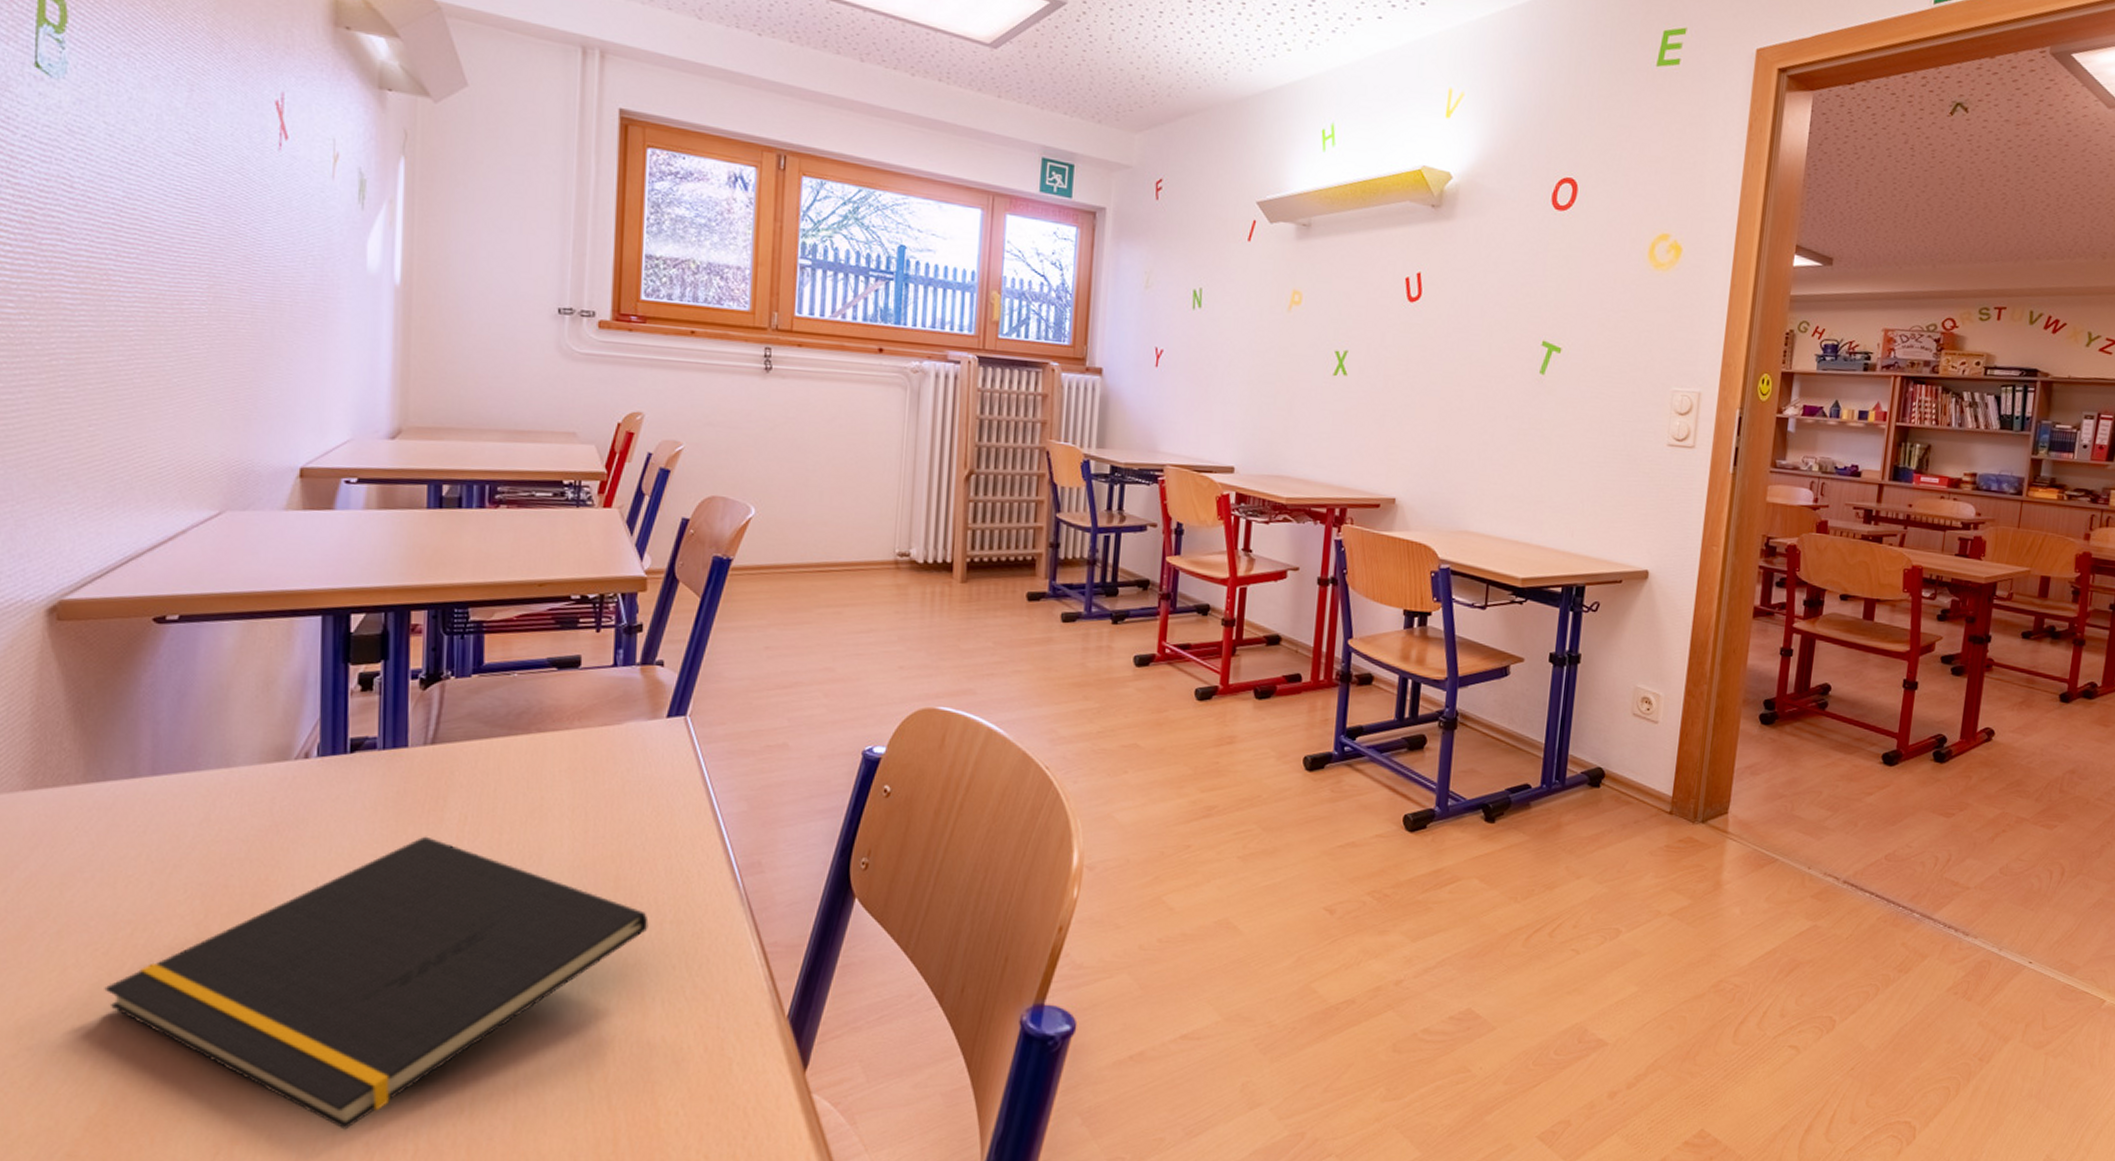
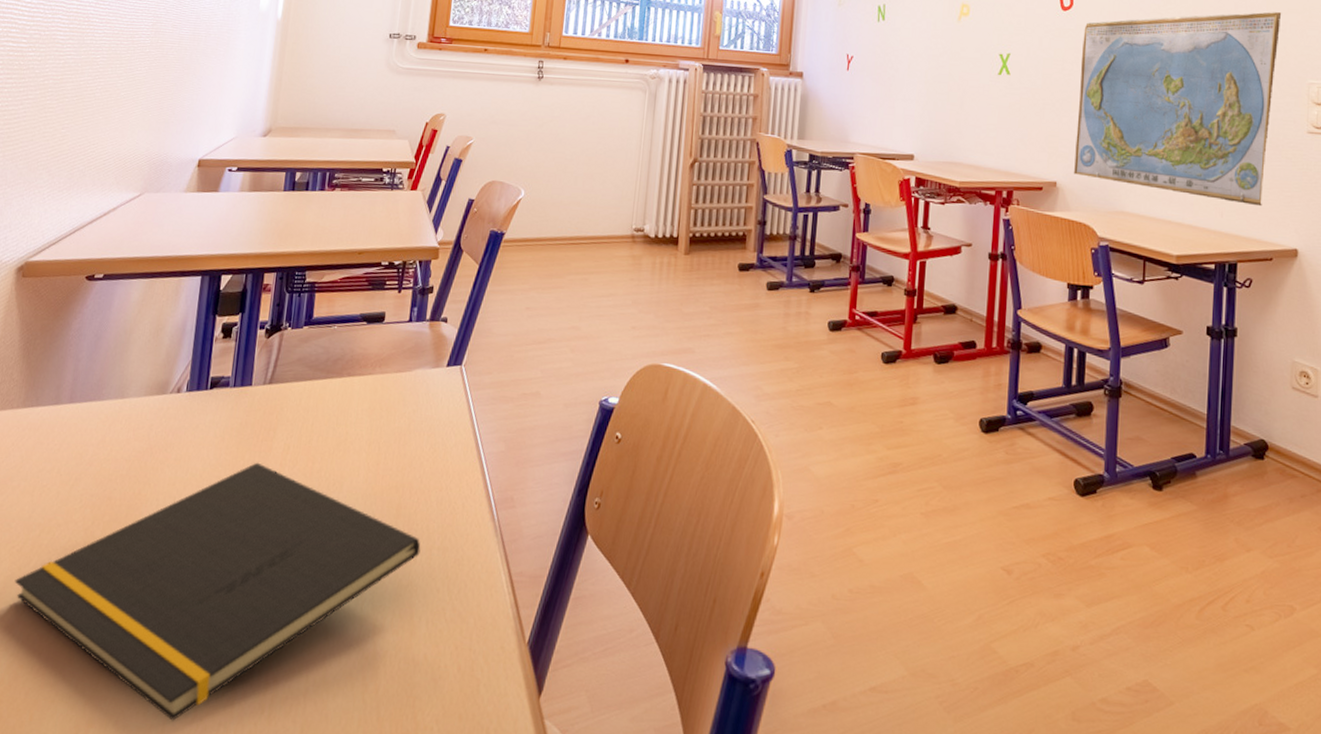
world map: none [1415,309,1650,525] -> present [1074,11,1282,207]

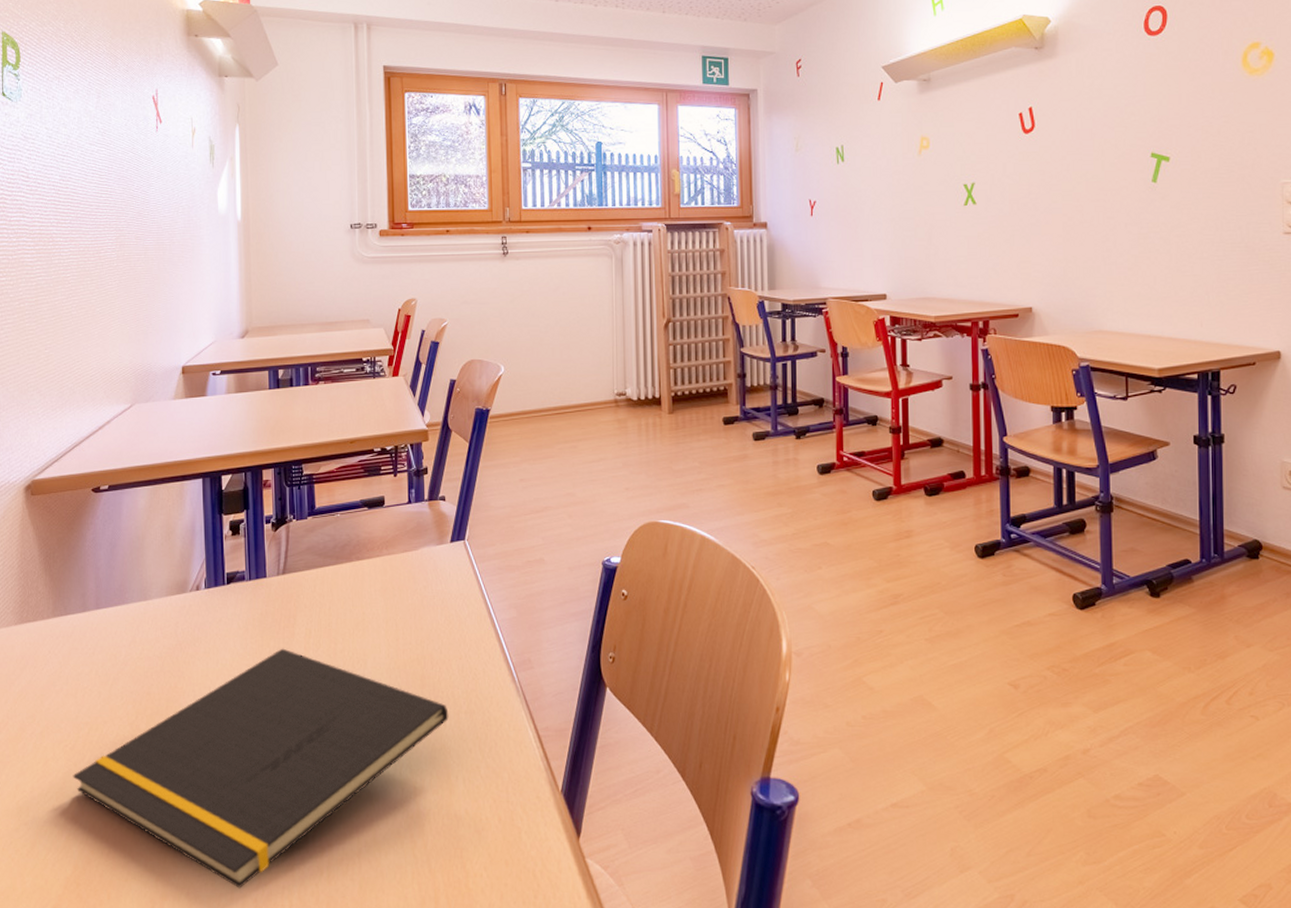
world map: present [1074,11,1282,207] -> none [1047,112,1250,312]

